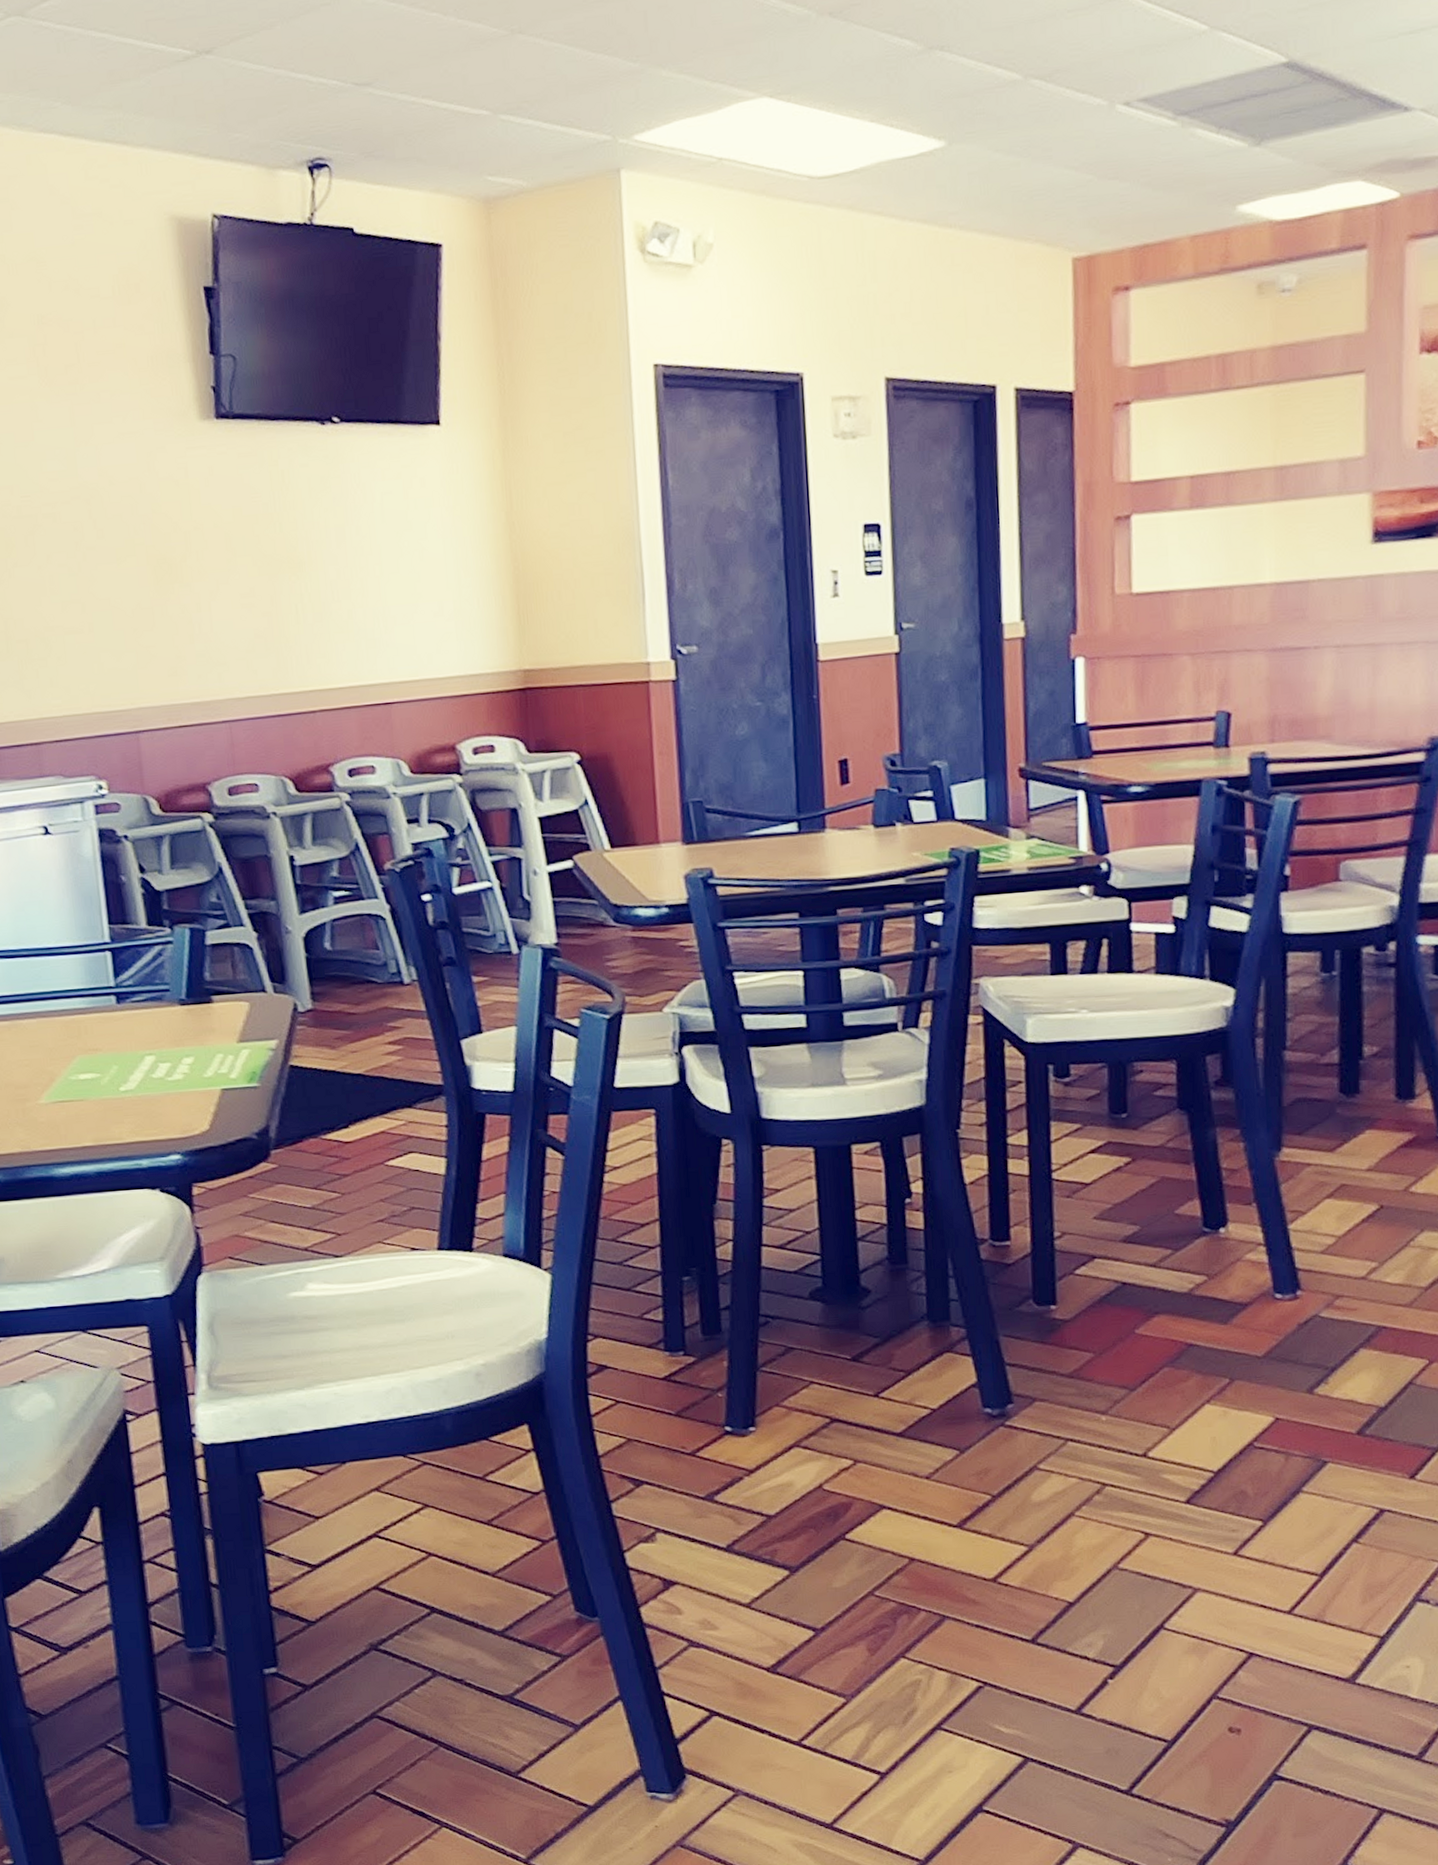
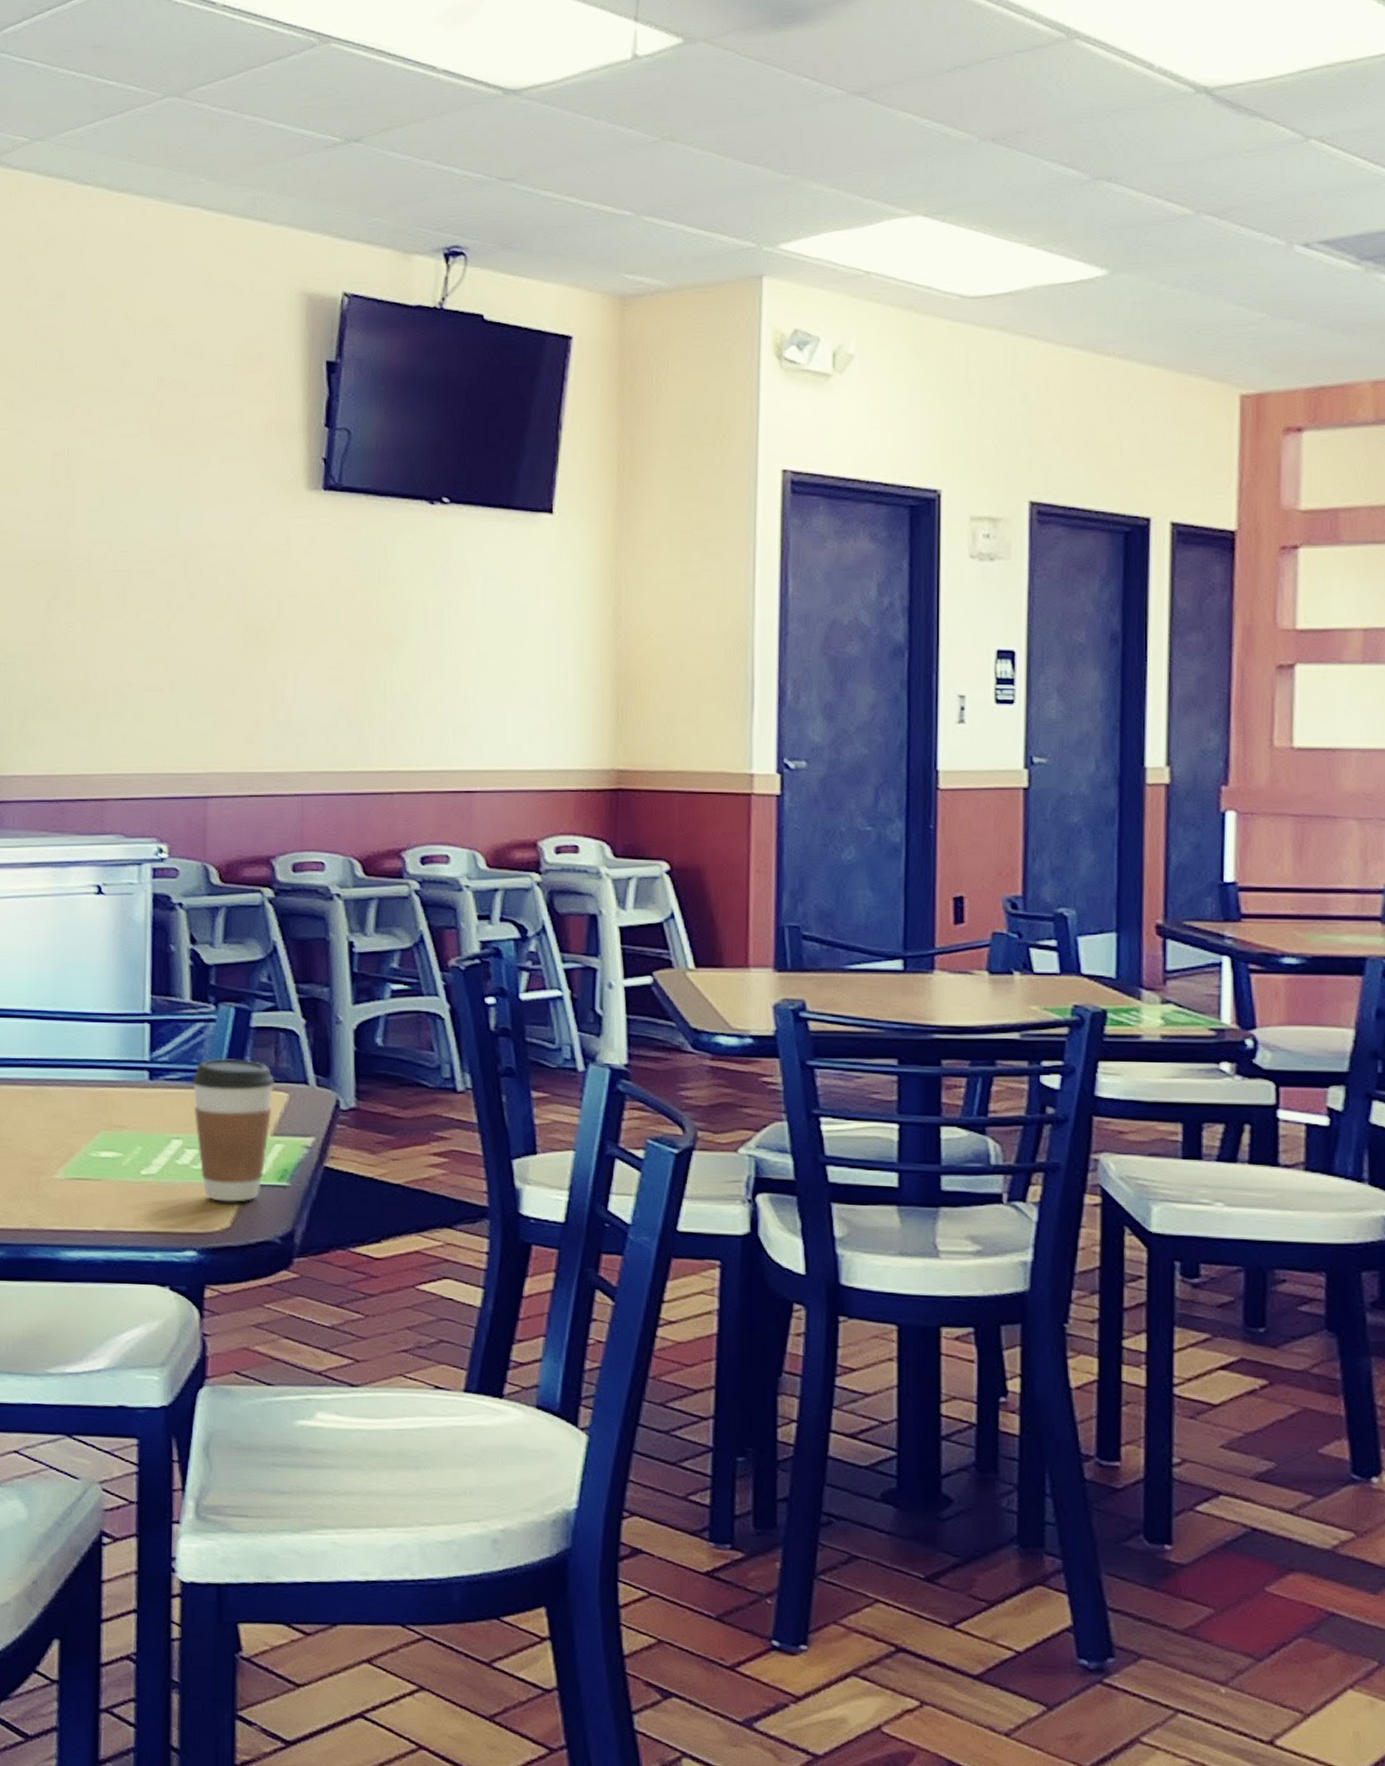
coffee cup: none [157,975,235,1108] -> present [192,1057,274,1202]

